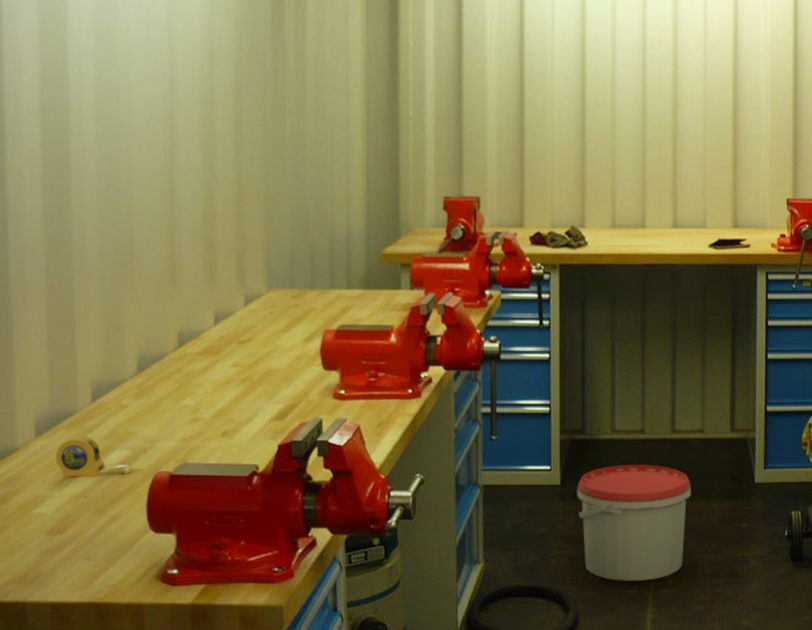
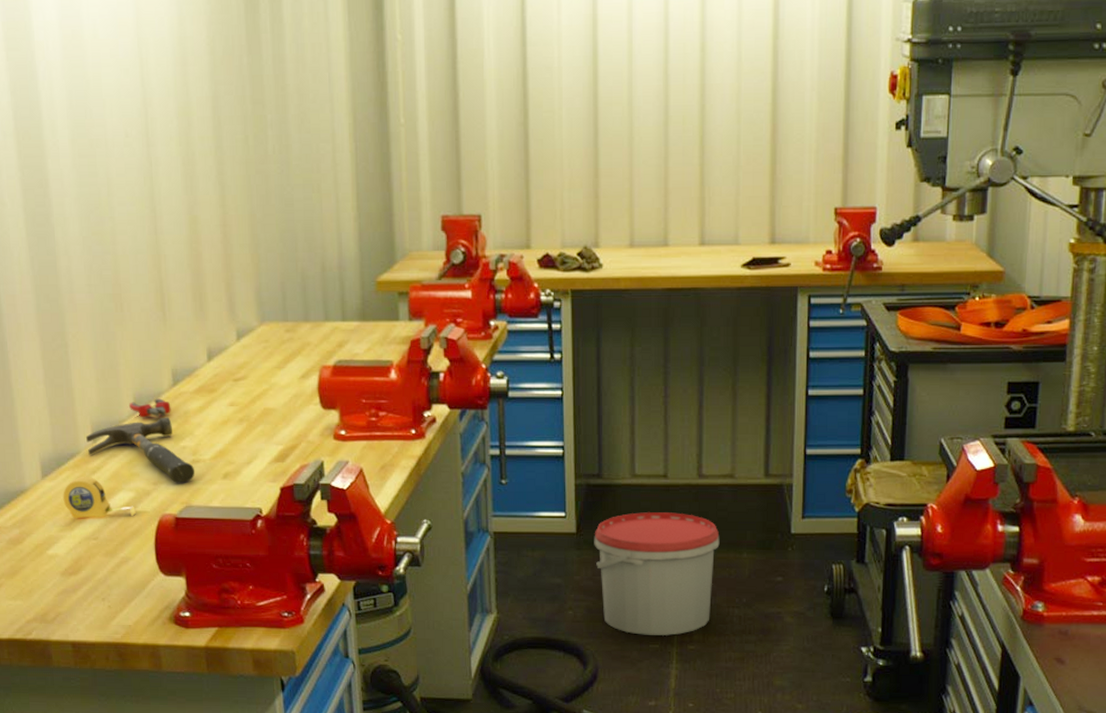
claw hammer: none [85,377,194,441] -> present [86,417,195,483]
pliers: none [132,359,175,378] -> present [129,398,171,418]

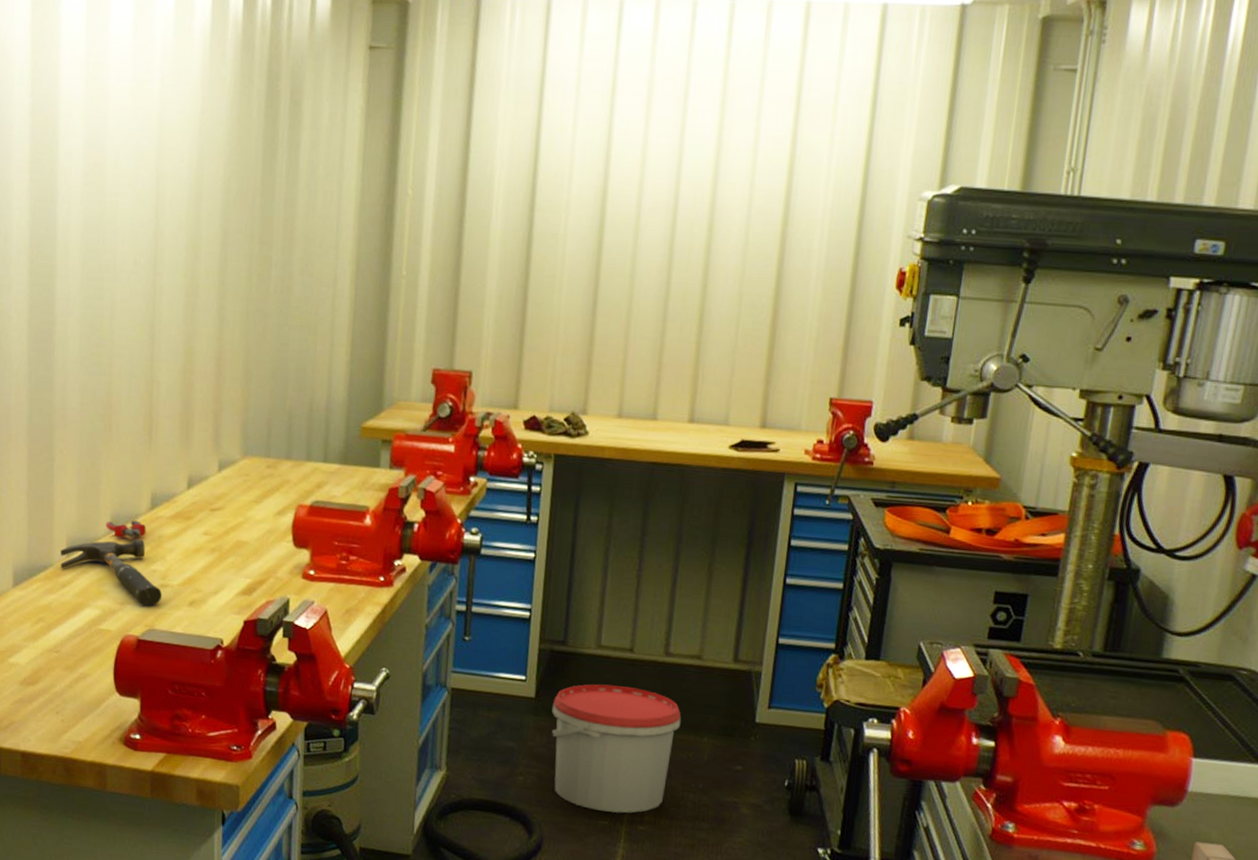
tape measure: present [63,476,136,519] -> none [31,588,100,634]

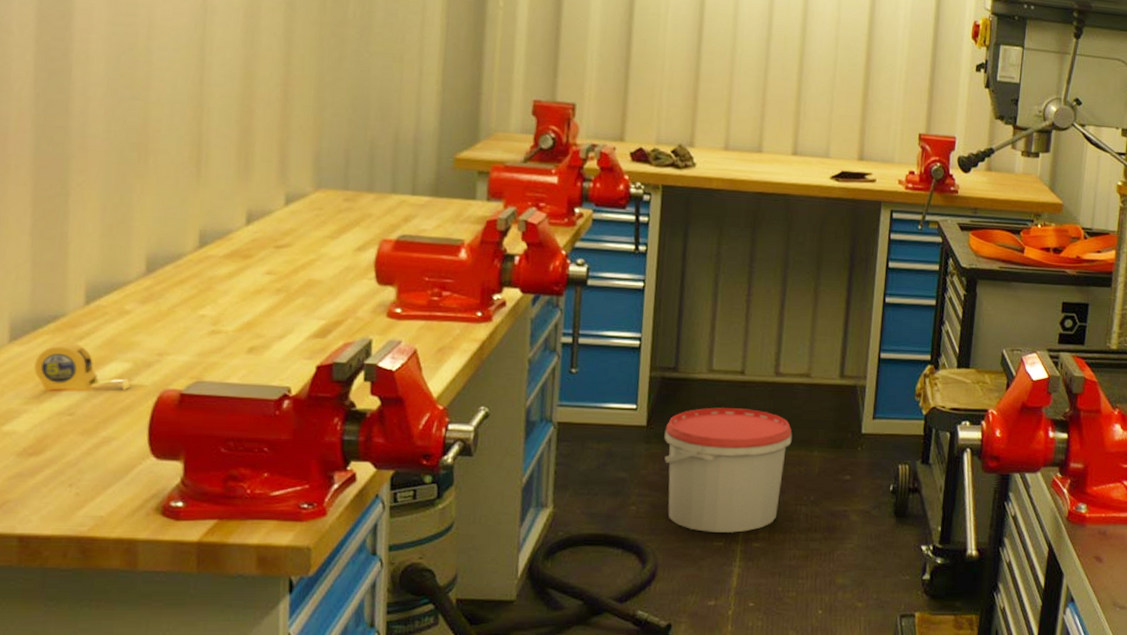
tape measure: none [31,588,100,634] -> present [34,341,130,391]
claw hammer: present [60,539,163,606] -> none [76,281,214,356]
pliers: present [106,520,147,539] -> none [139,260,193,281]

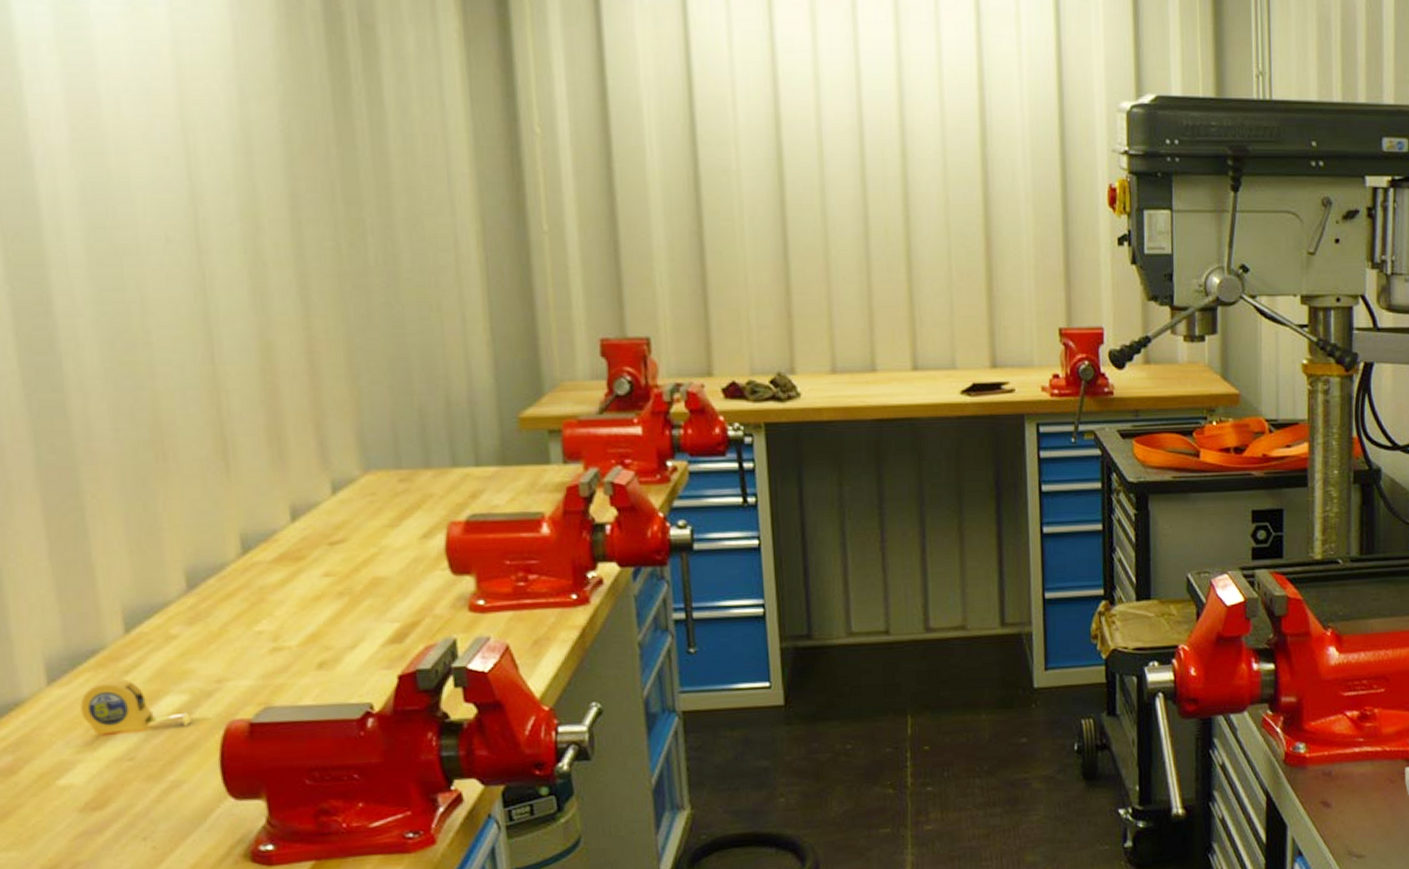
bucket: present [664,407,792,533] -> none [806,673,954,819]

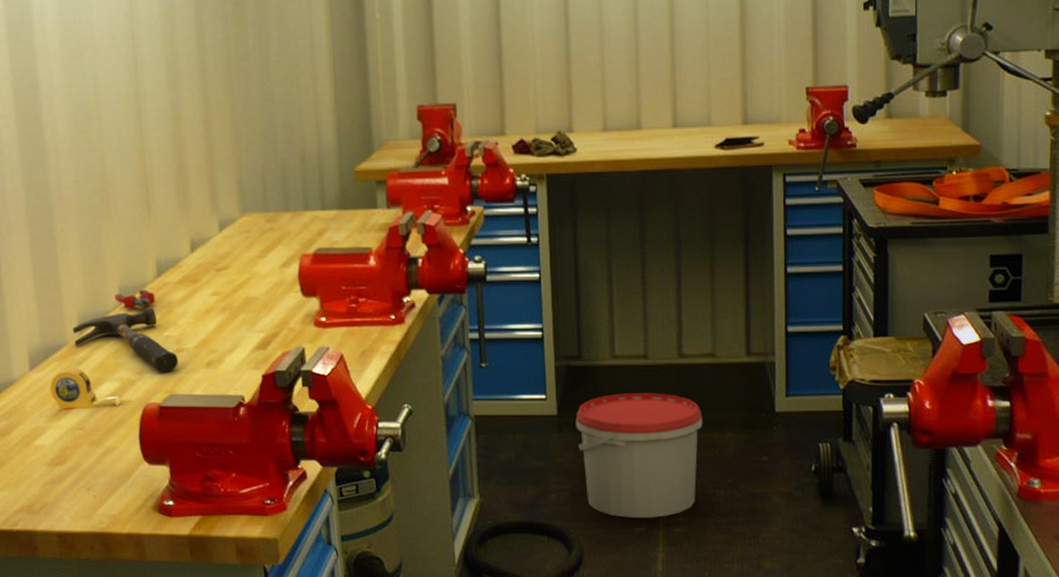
claw hammer: none [114,595,277,679] -> present [73,307,179,372]
pliers: none [178,571,241,598] -> present [115,289,156,309]
bucket: none [806,673,954,819] -> present [575,393,703,518]

